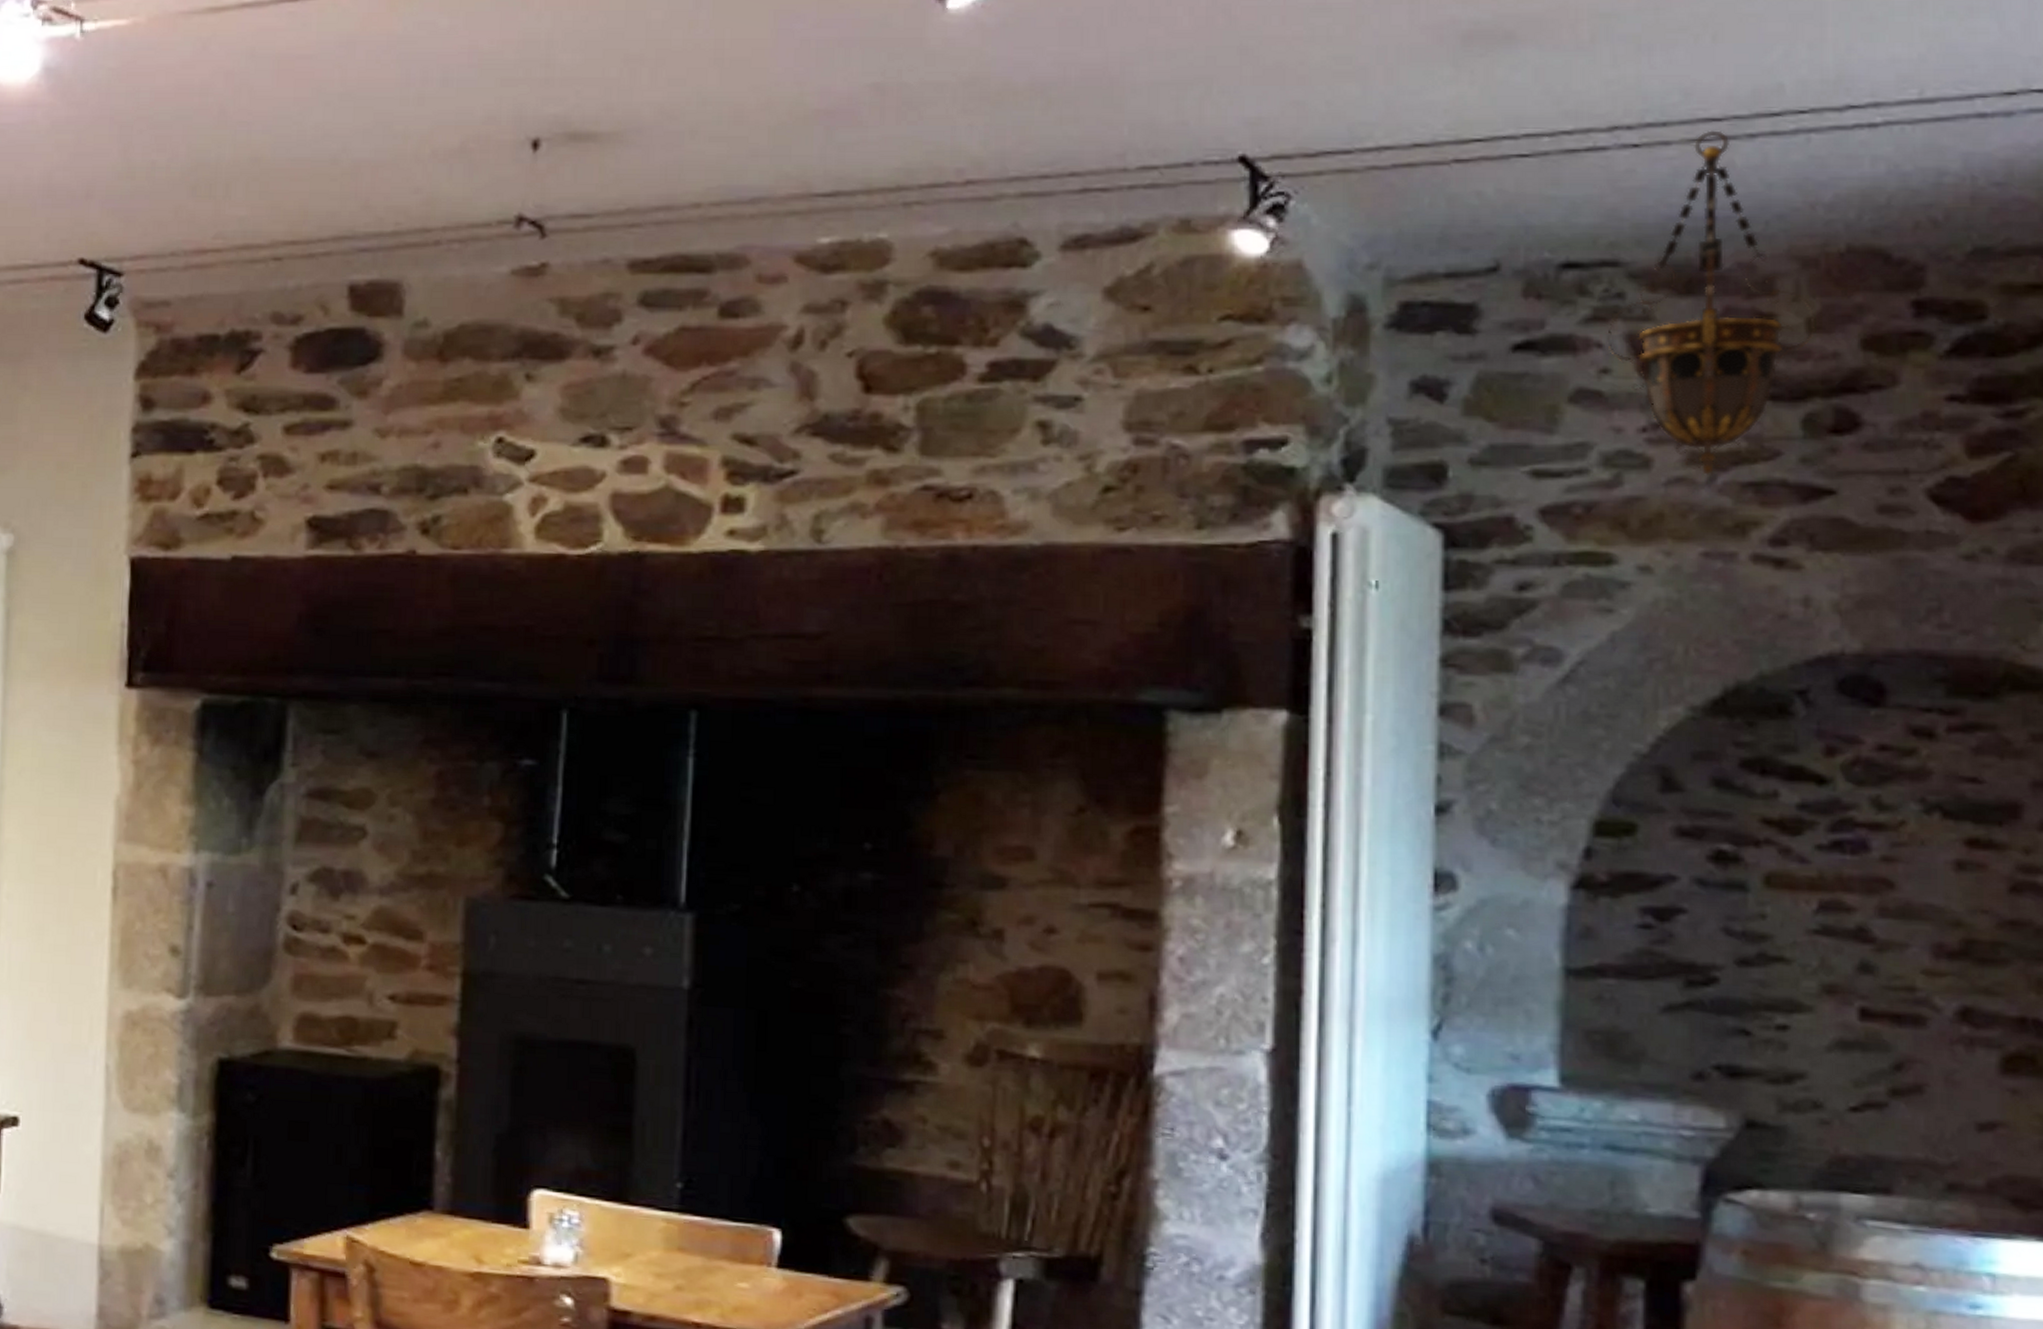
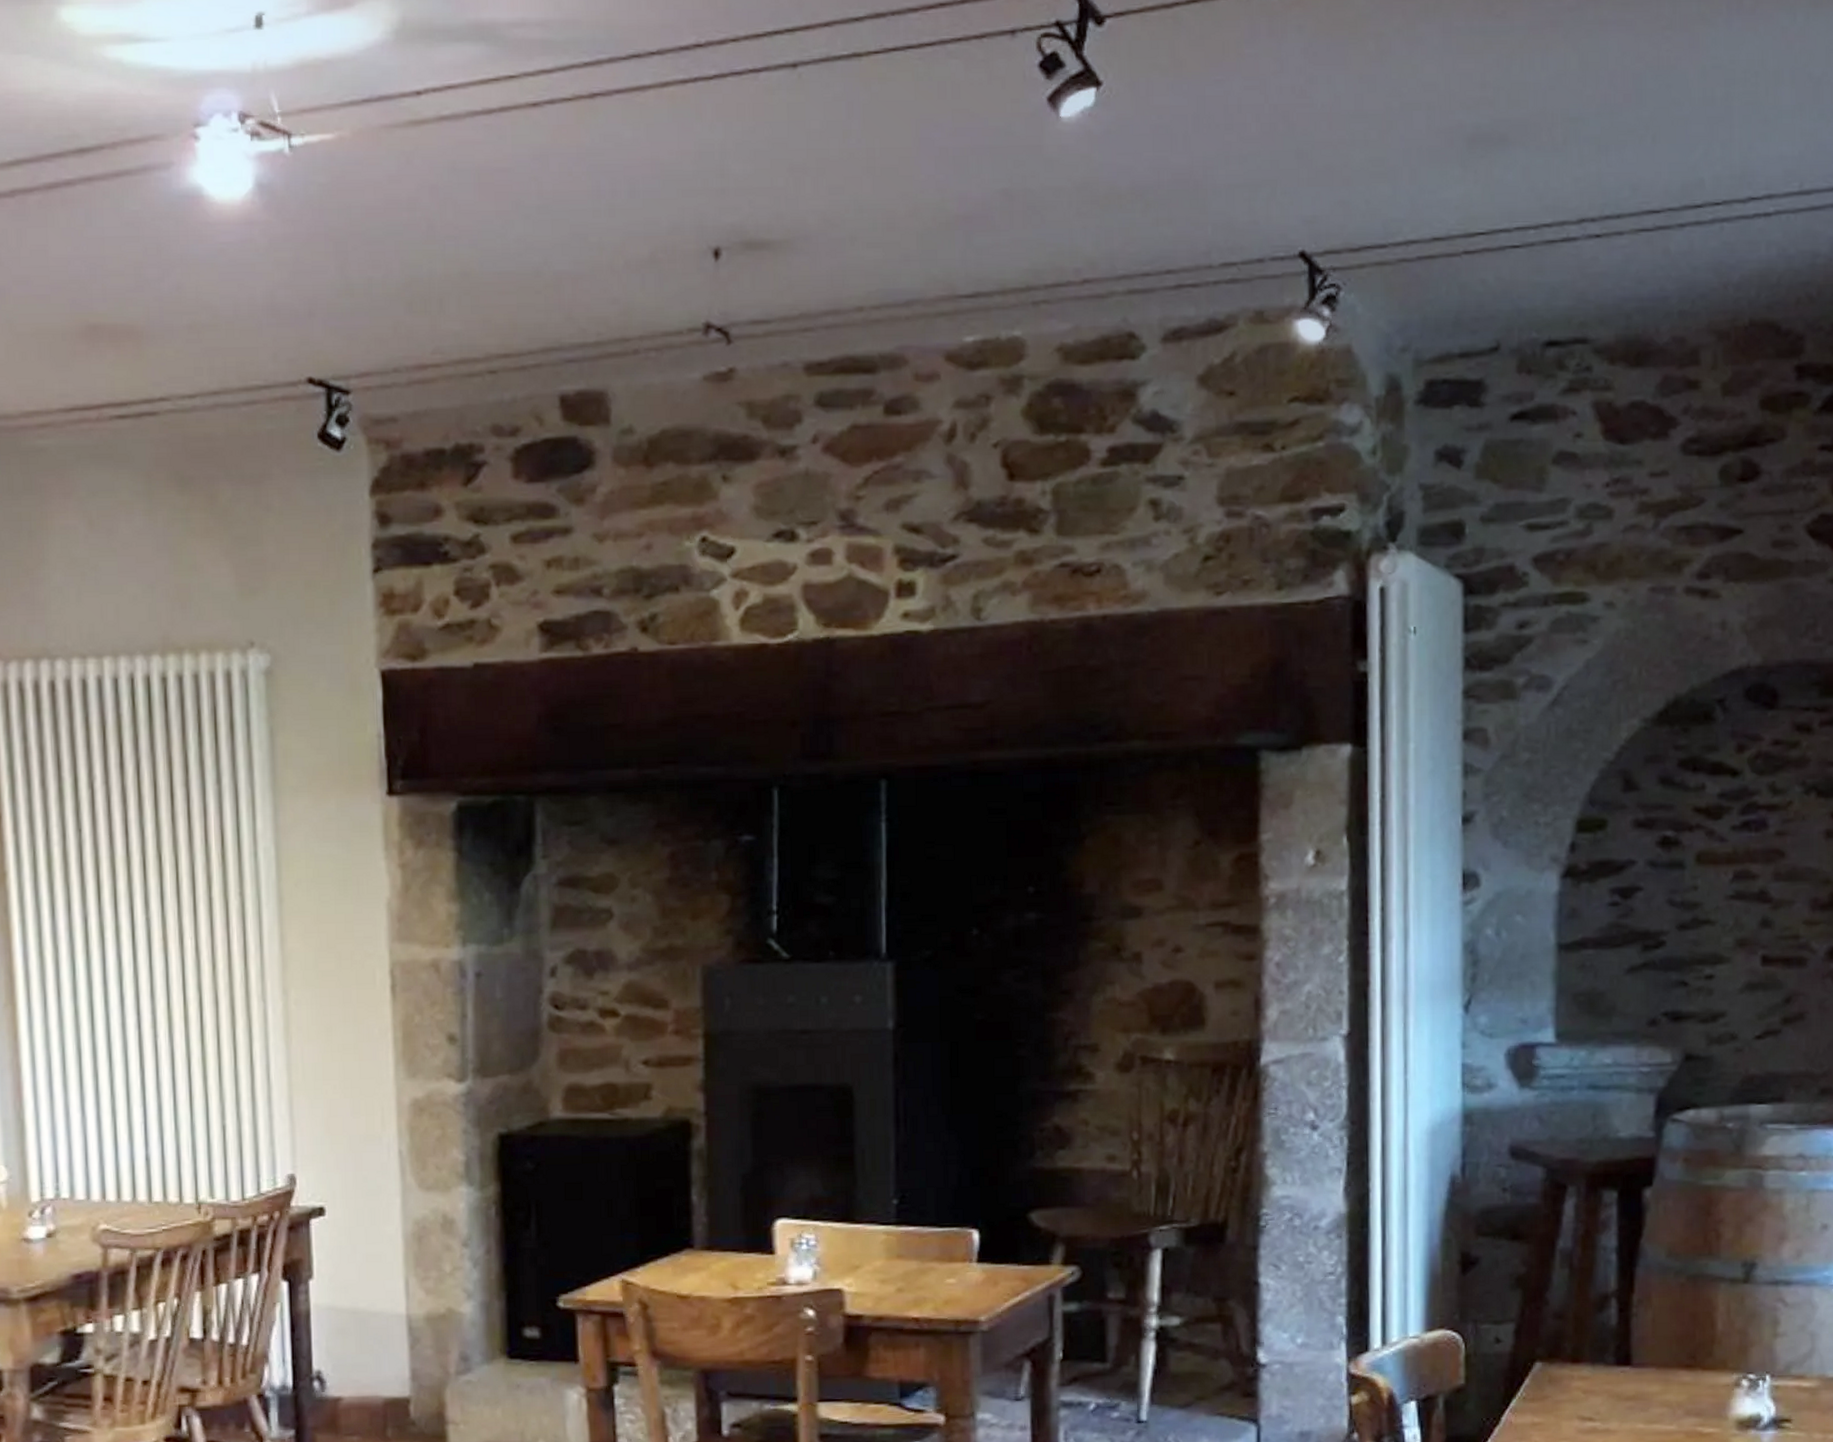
hanging lantern: present [1607,130,1815,476] -> none [1580,221,1728,523]

